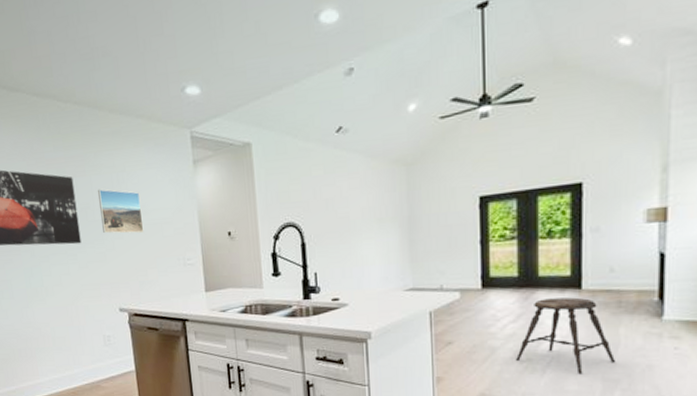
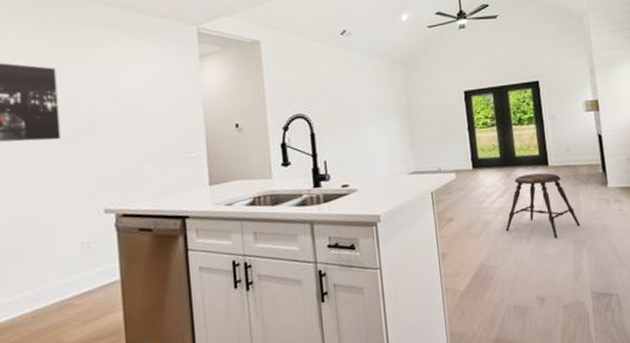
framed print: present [98,189,144,234] -> none [87,81,141,128]

